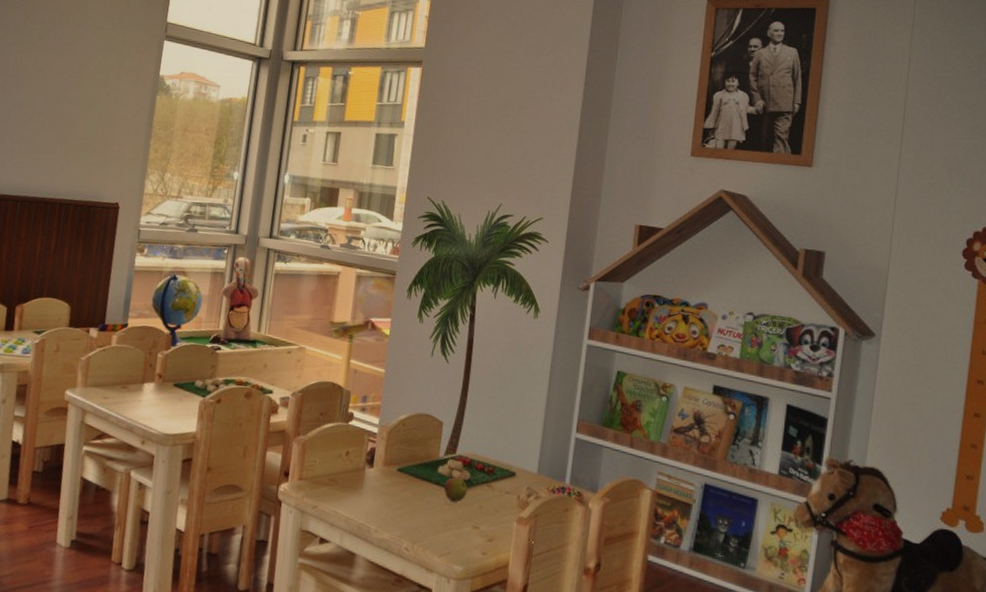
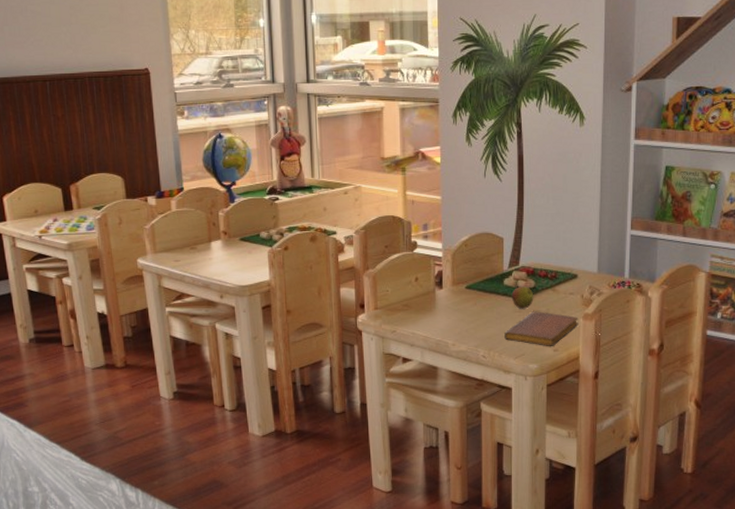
notebook: none [431,506,512,549] -> present [504,311,579,346]

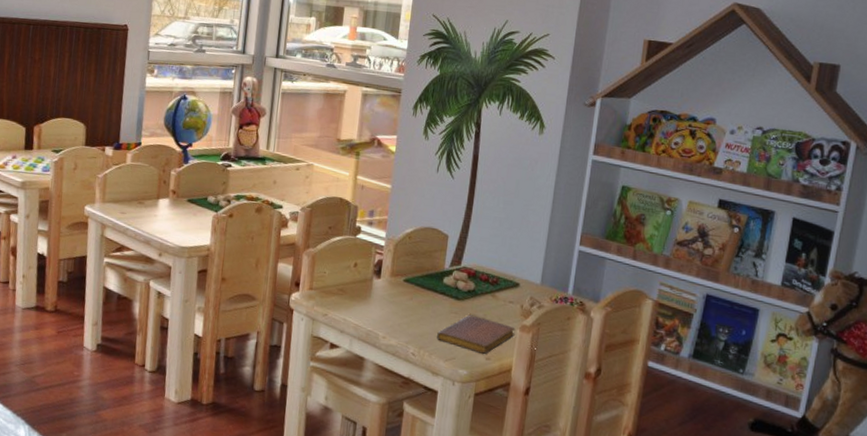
apple: present [511,286,534,309] -> none [449,287,473,311]

